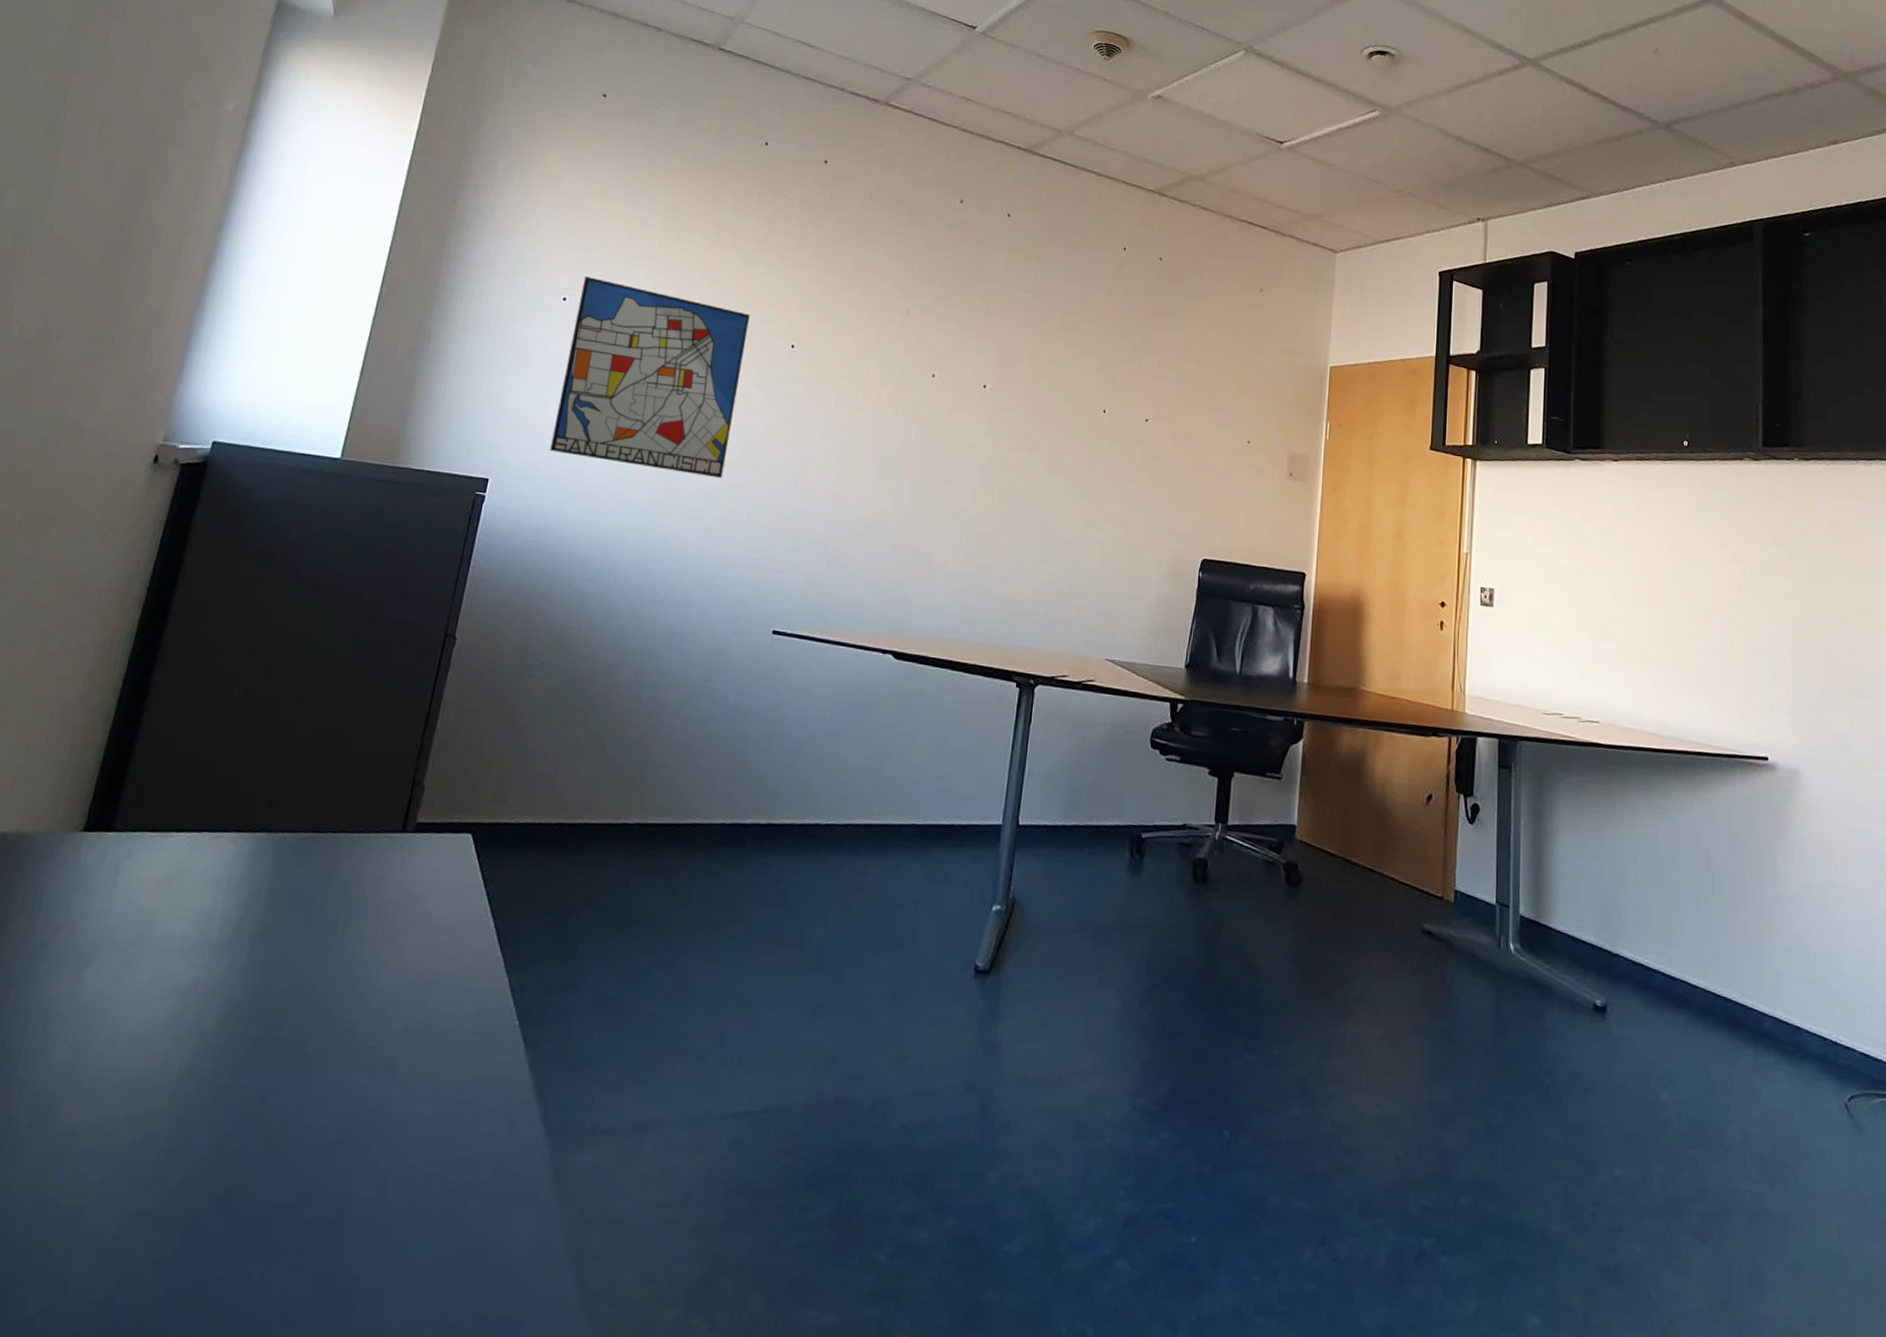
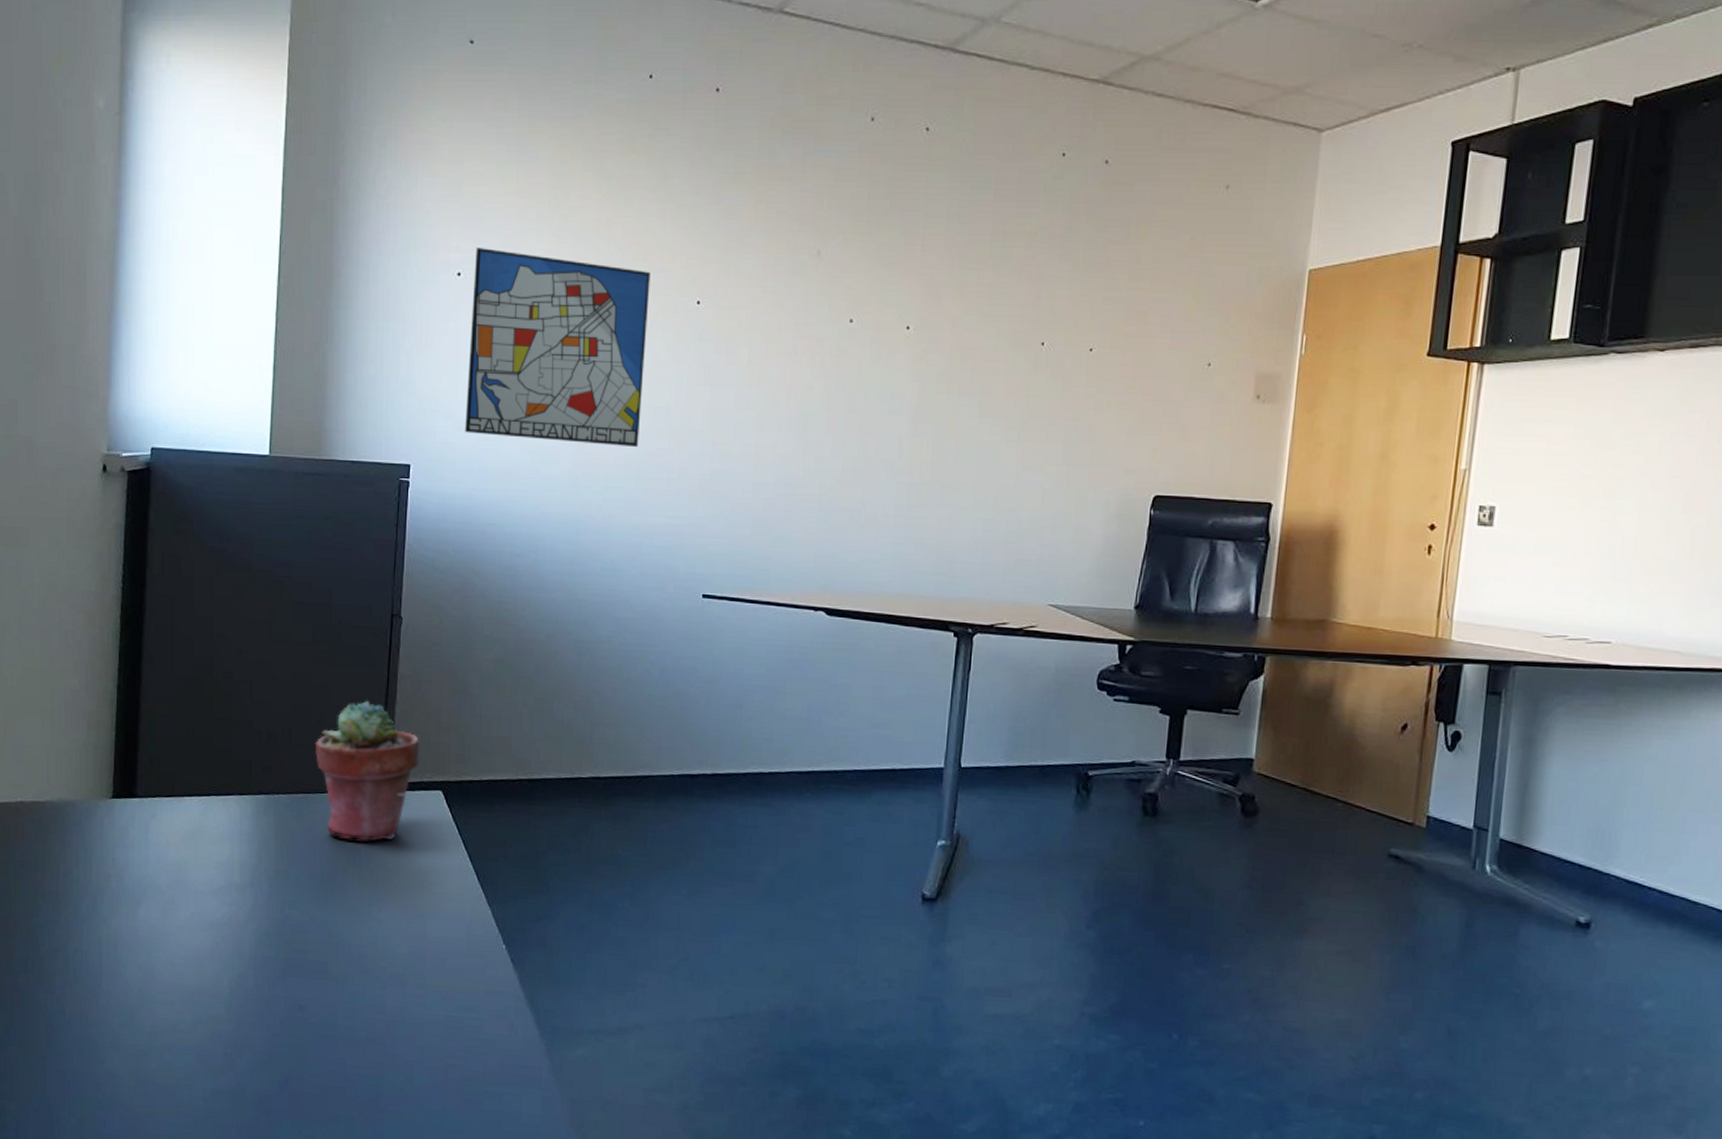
potted succulent: none [333,727,455,892] -> present [314,700,420,842]

